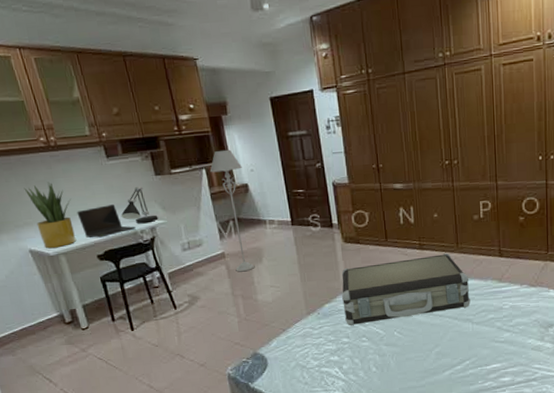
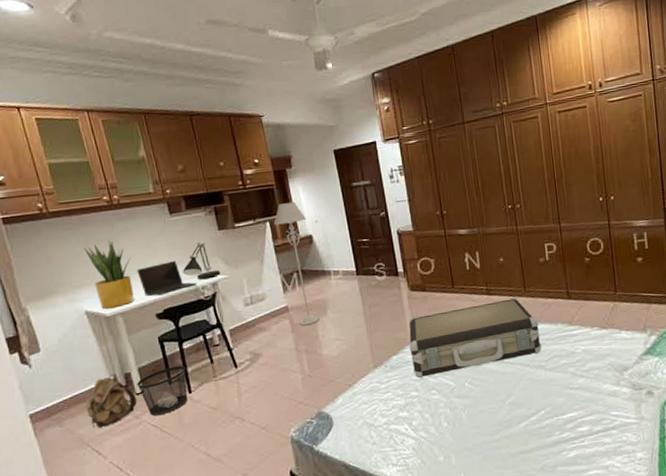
backpack: none [35,309,83,359] -> present [85,373,137,428]
waste bin: none [82,305,131,350] -> present [136,366,188,416]

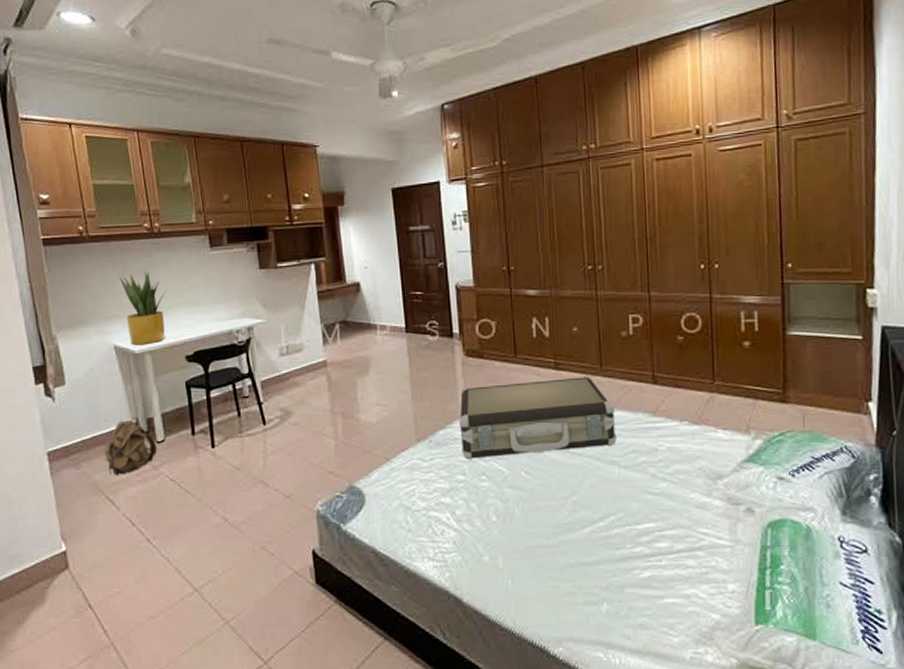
waste bin: present [136,366,188,416] -> none [158,416,211,469]
laptop: present [137,261,197,297] -> none [170,299,232,336]
desk lamp: present [182,242,221,280] -> none [217,281,257,323]
floor lamp: present [273,201,320,326] -> none [319,243,360,385]

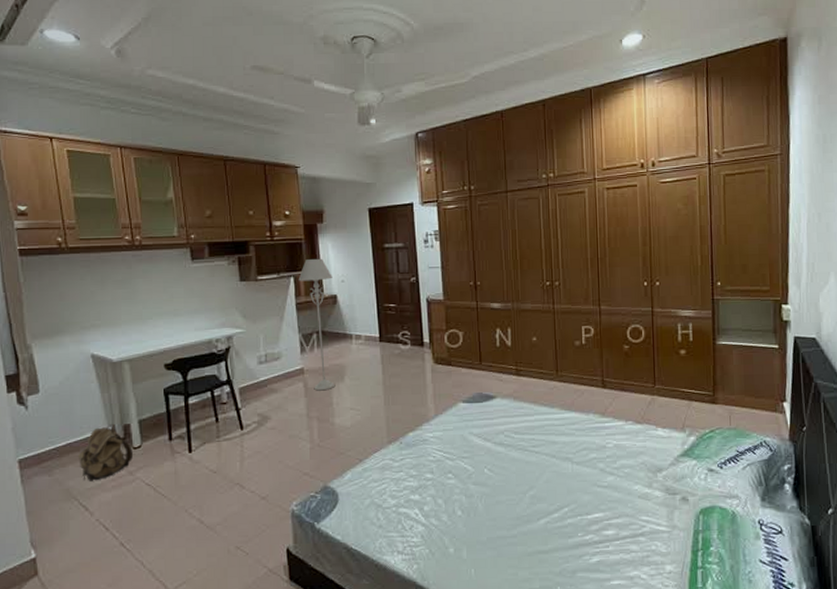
planter: present [119,271,166,346] -> none [98,282,146,354]
floor lamp: none [319,243,360,385] -> present [298,258,336,391]
briefcase: present [458,375,617,459] -> none [427,380,570,458]

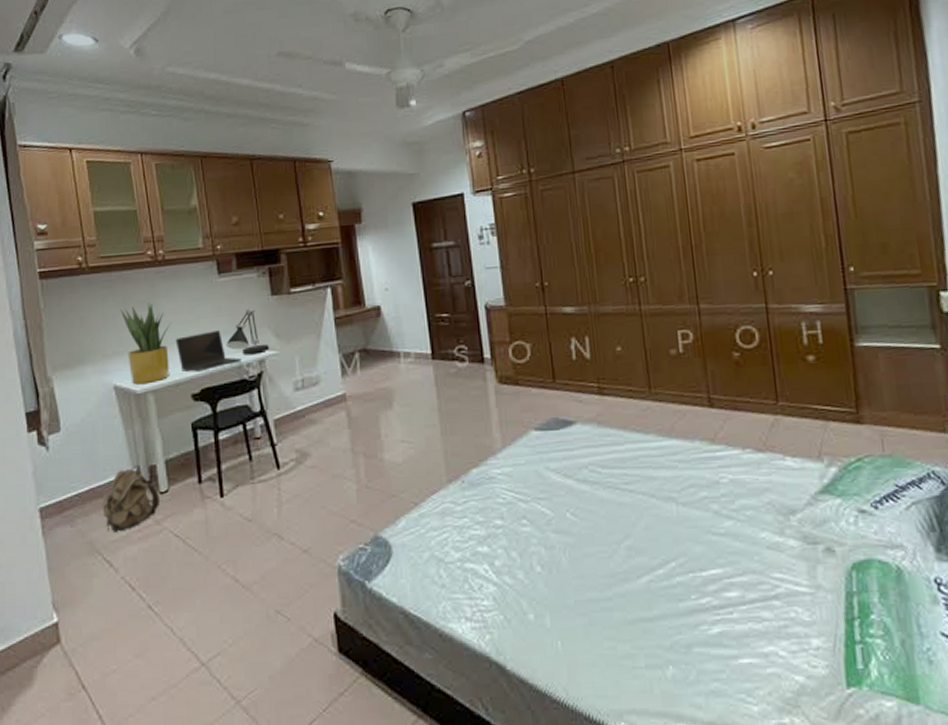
planter: none [98,282,146,354] -> present [120,302,171,385]
laptop: none [150,310,211,345] -> present [175,331,242,372]
desk lamp: none [197,292,237,332] -> present [226,309,270,355]
floor lamp: present [298,258,336,391] -> none [336,264,383,421]

